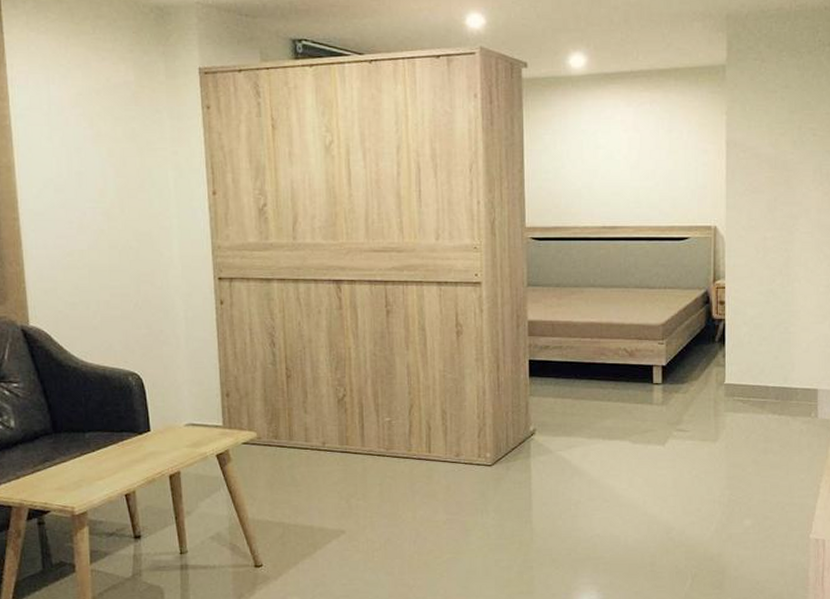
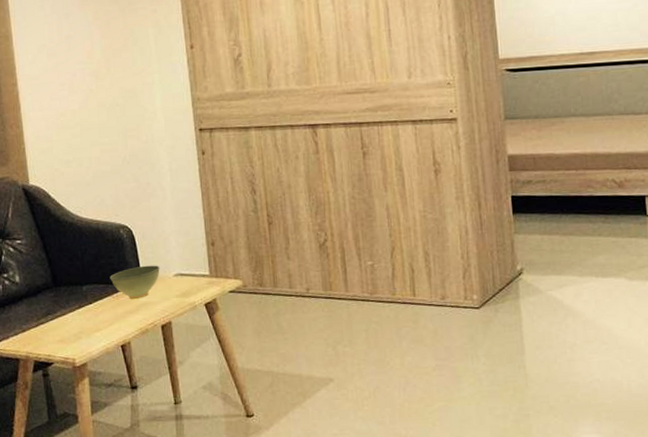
bowl: none [115,414,170,448] -> present [110,265,160,299]

